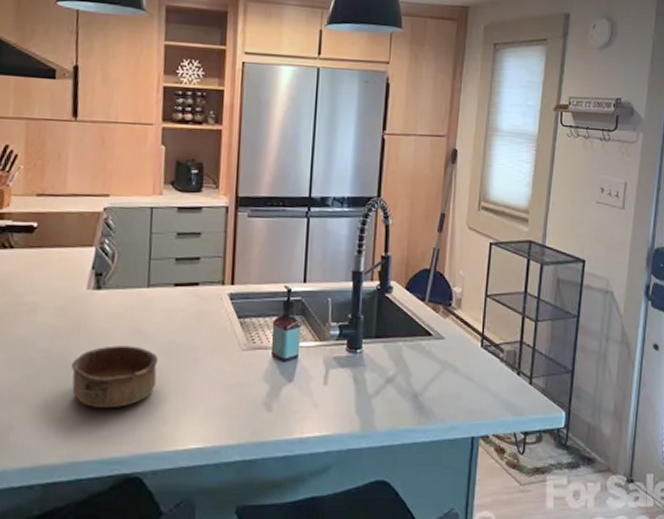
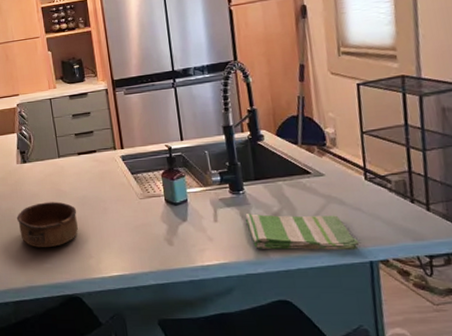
dish towel: none [358,377,465,424] -> present [245,213,360,251]

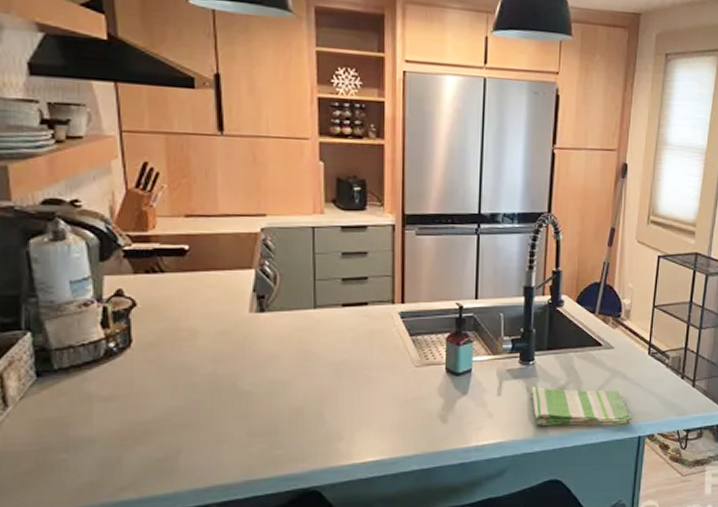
bowl: present [16,201,78,247] -> none [238,367,330,428]

